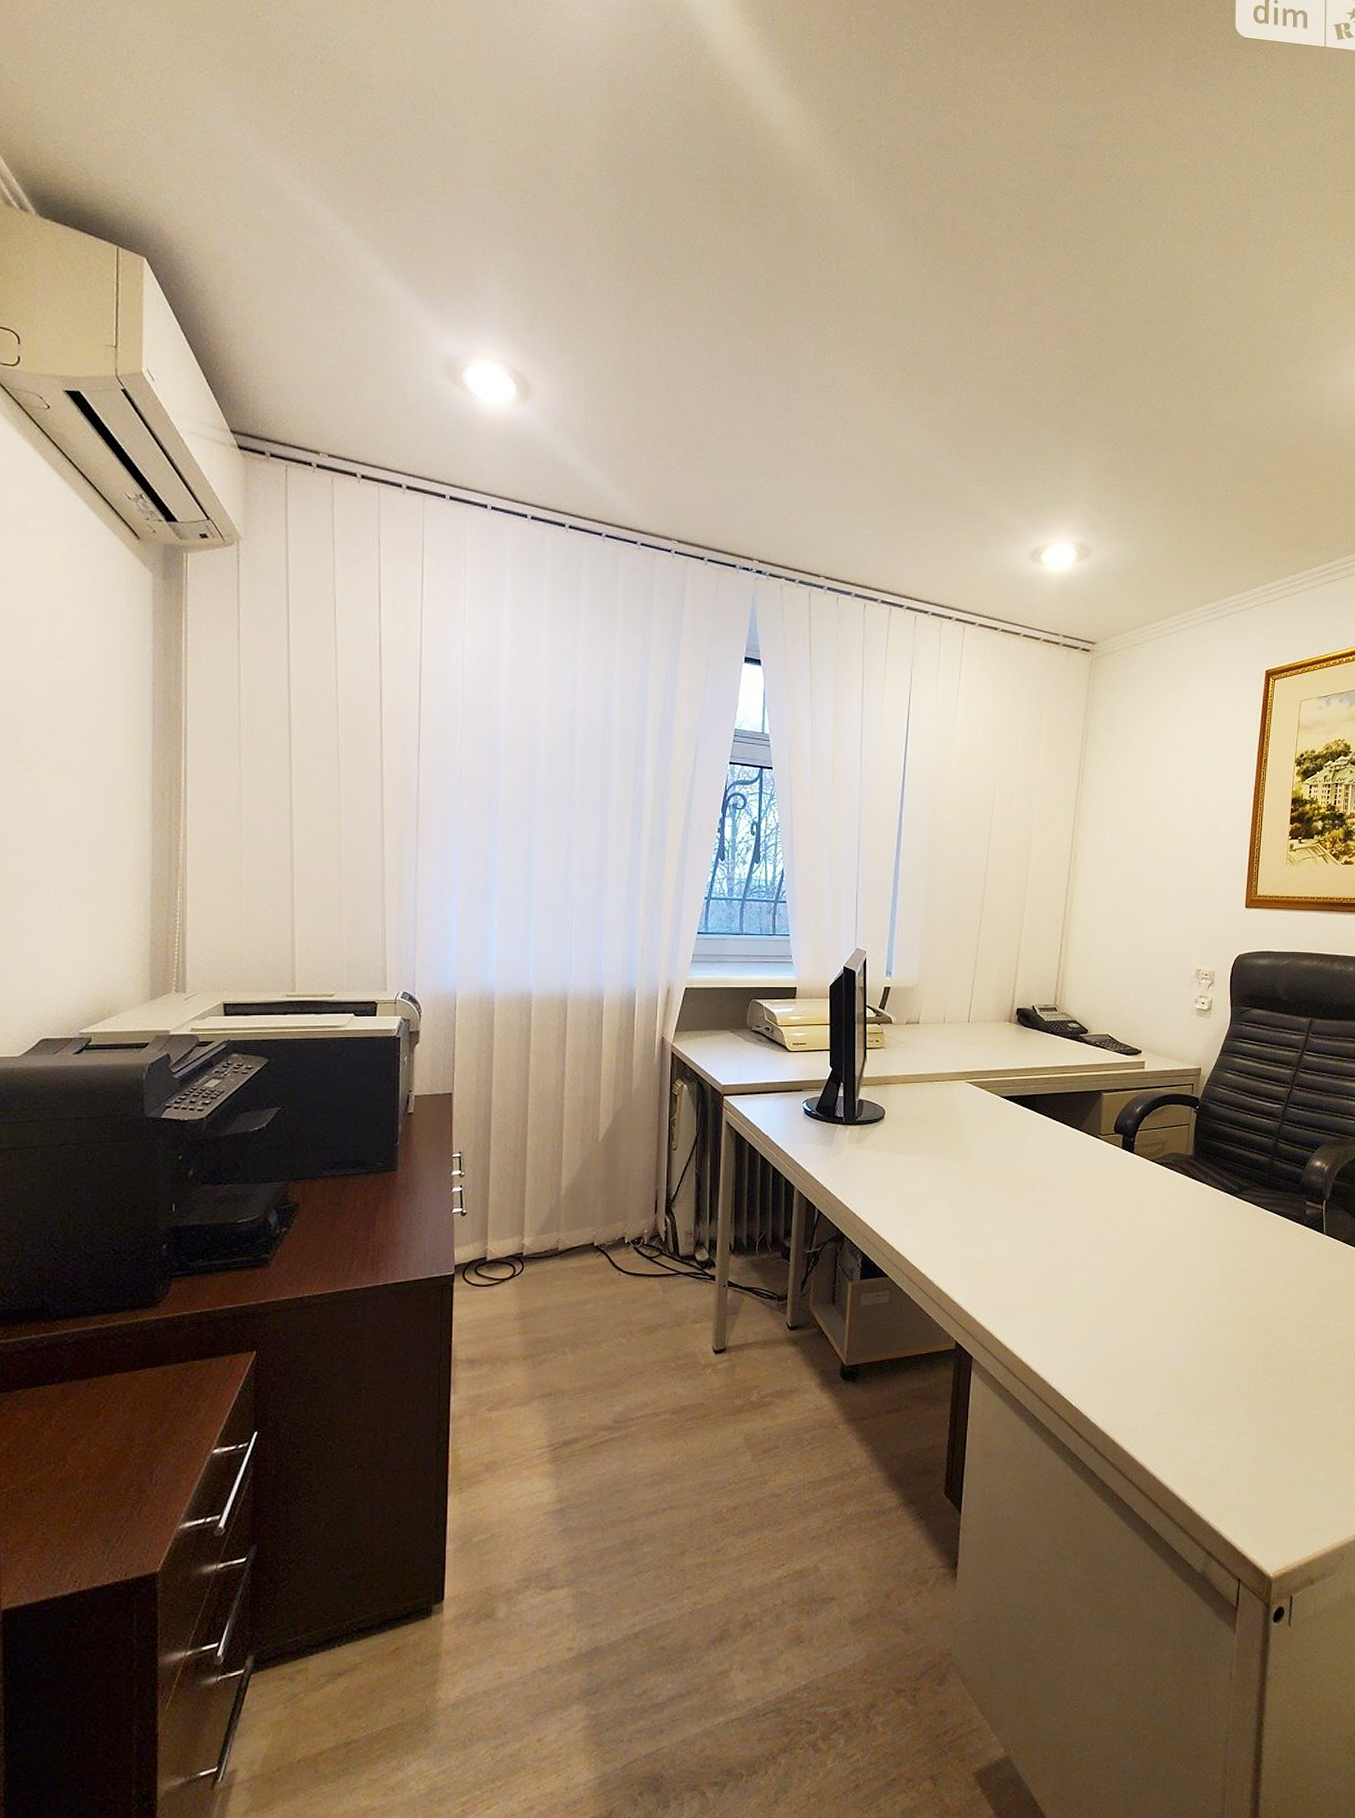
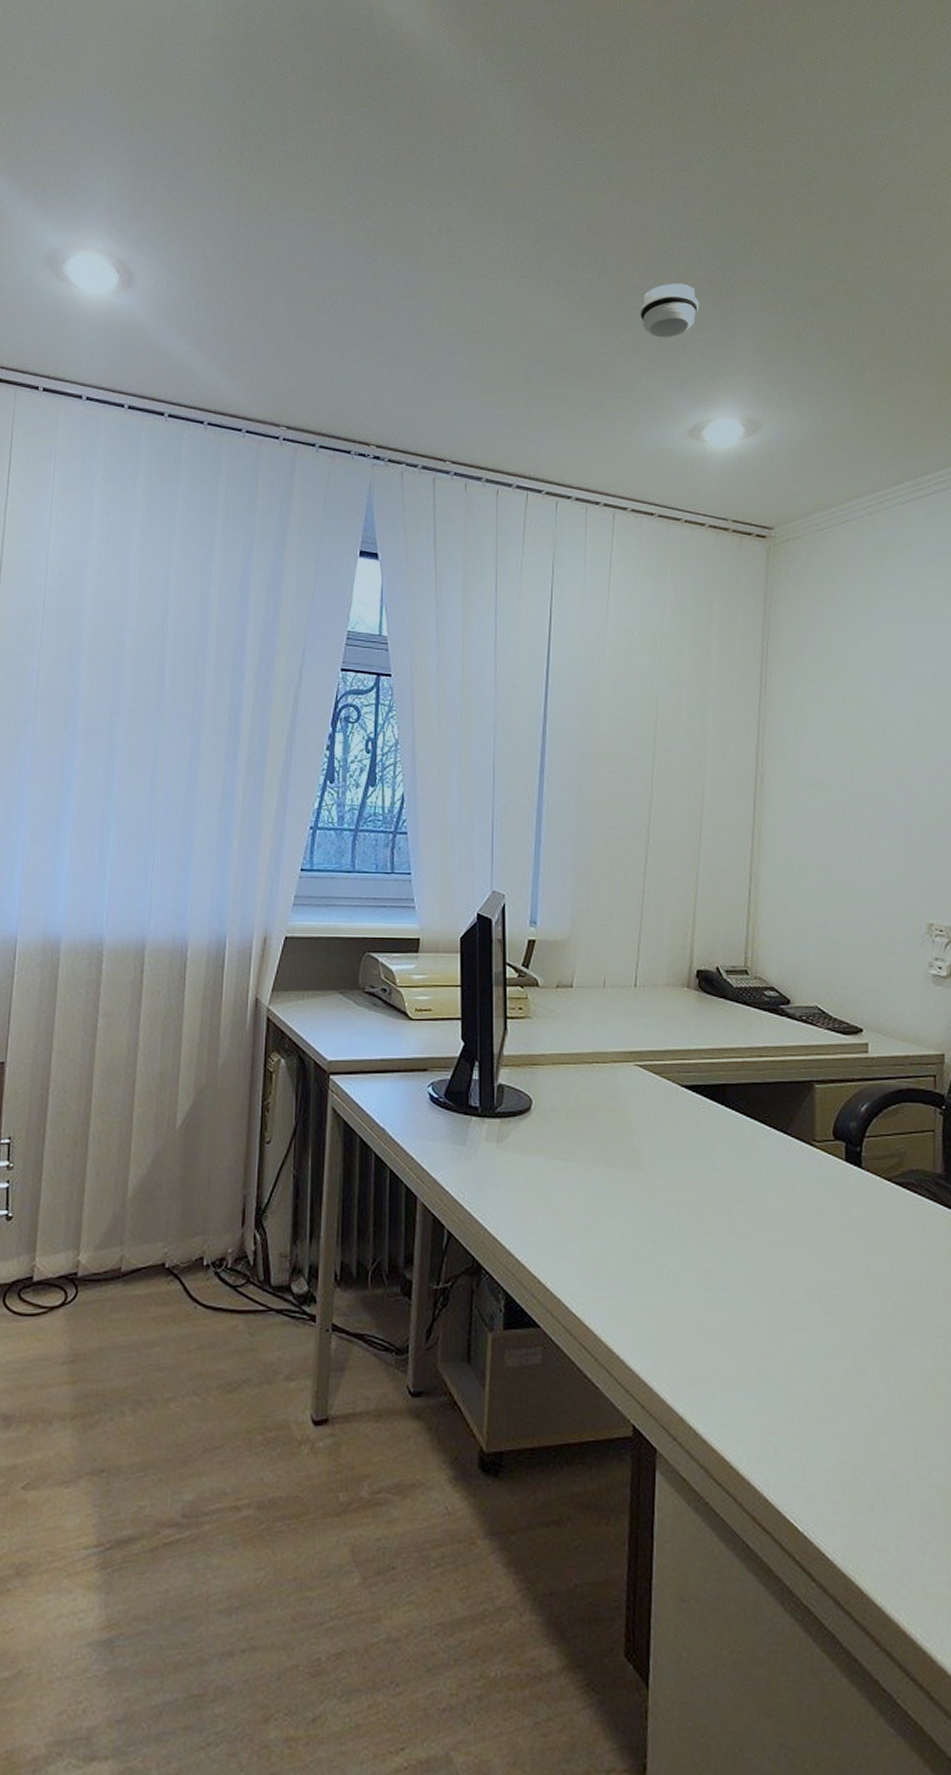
smoke detector: none [993,415,1044,467] -> present [640,283,699,338]

